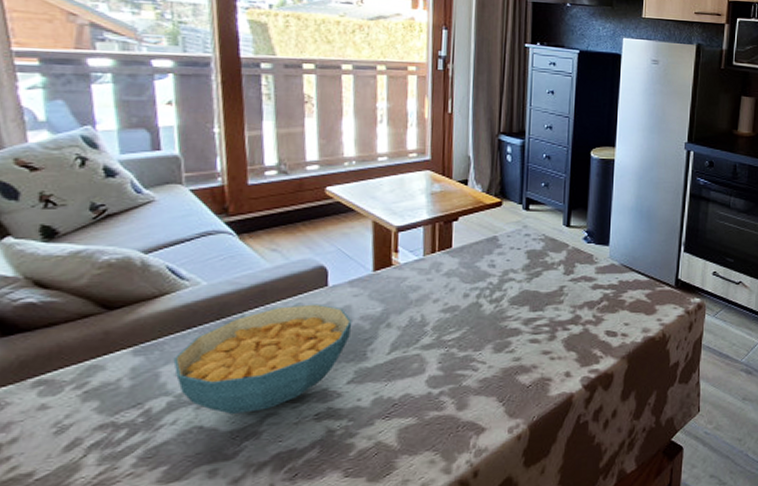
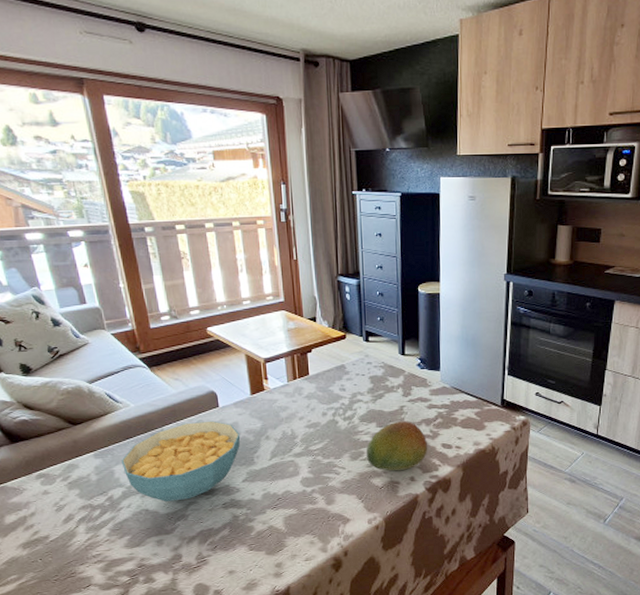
fruit: none [513,304,589,366] -> present [365,421,428,471]

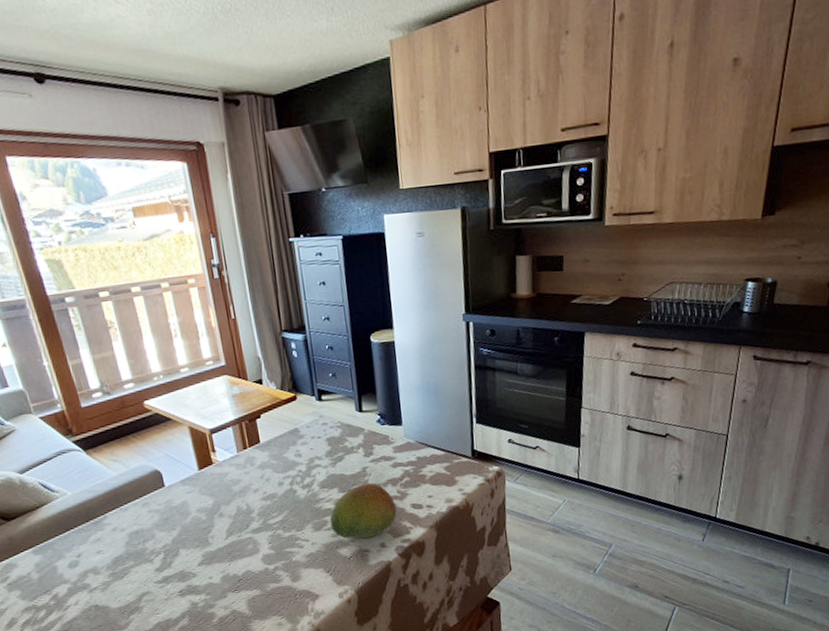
cereal bowl: present [121,420,241,502] -> none [63,502,192,595]

